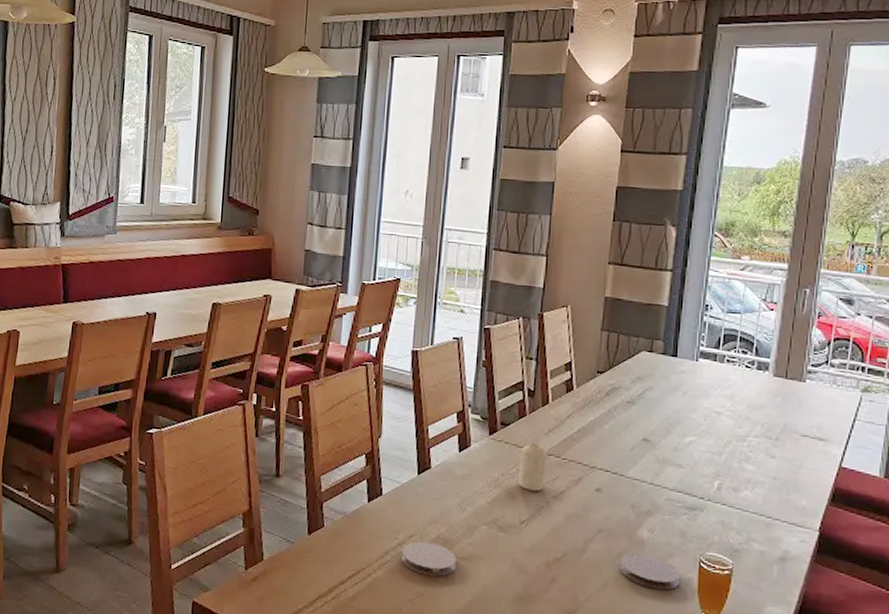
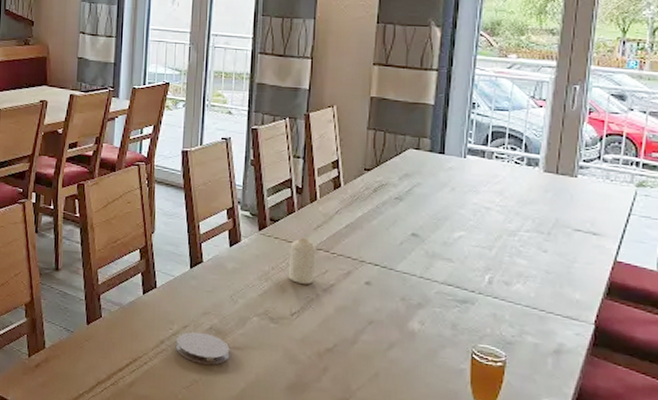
coaster: present [619,554,681,590] -> none [391,345,453,381]

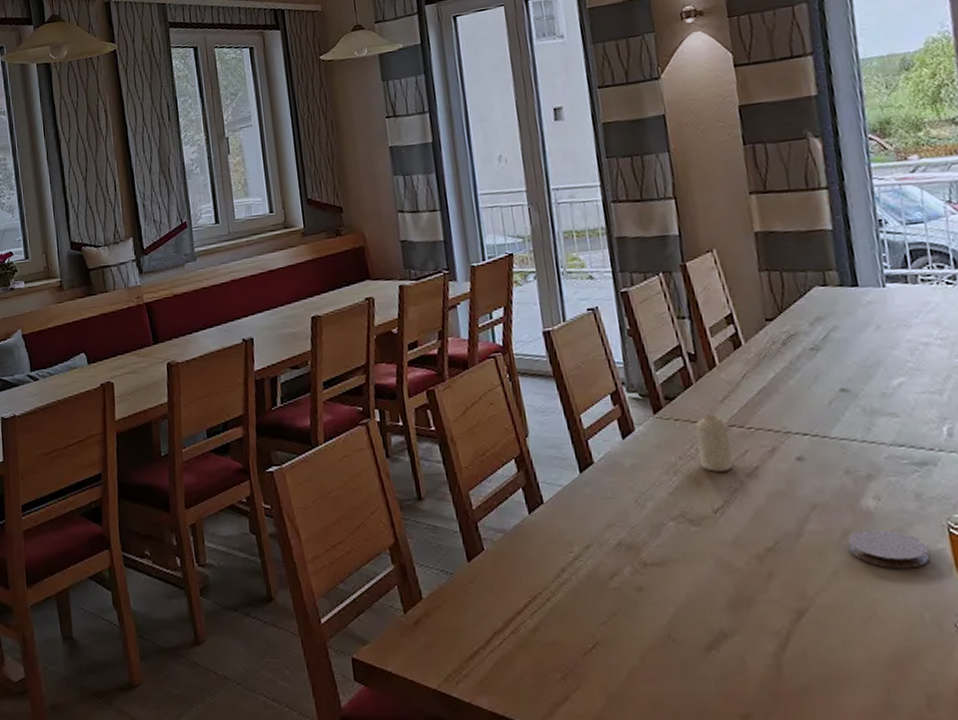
coaster: present [176,331,230,365] -> none [580,550,650,591]
coaster: none [391,345,453,381] -> present [848,529,929,569]

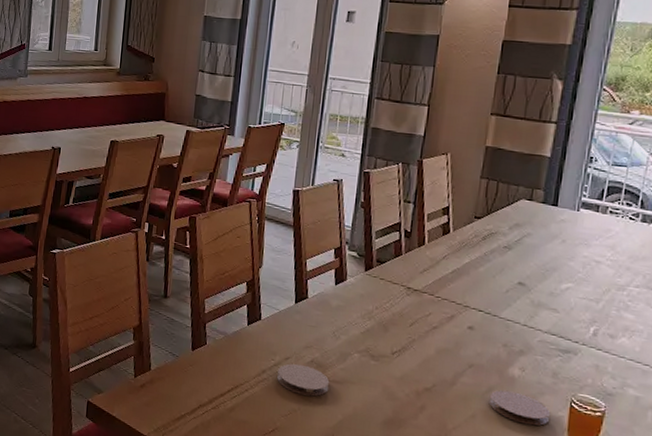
coaster: none [580,550,650,591] -> present [277,363,330,397]
candle: present [696,415,734,472] -> none [392,280,422,326]

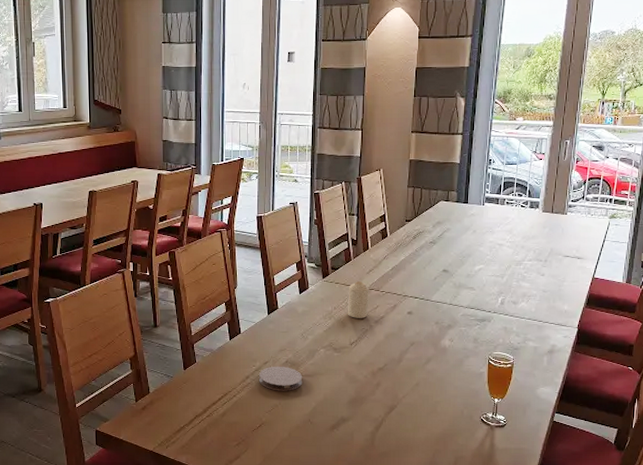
candle: none [392,280,422,326] -> present [348,281,369,318]
coaster: present [489,390,551,426] -> none [428,359,475,384]

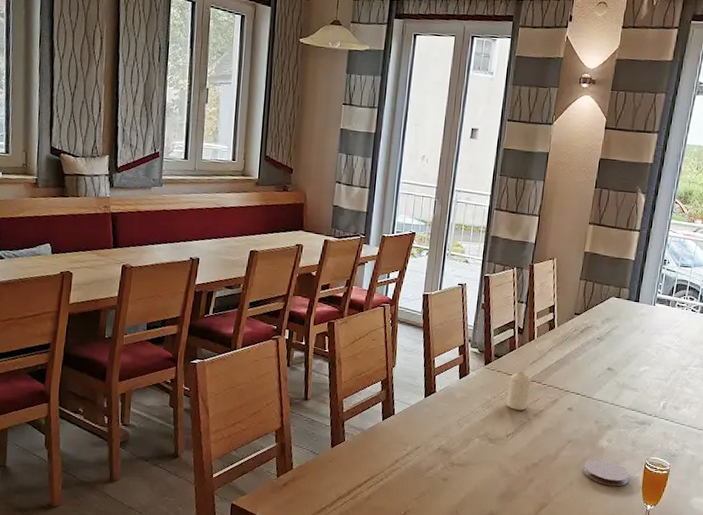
coaster: present [259,366,303,391] -> none [409,451,454,480]
coaster: none [428,359,475,384] -> present [583,459,630,487]

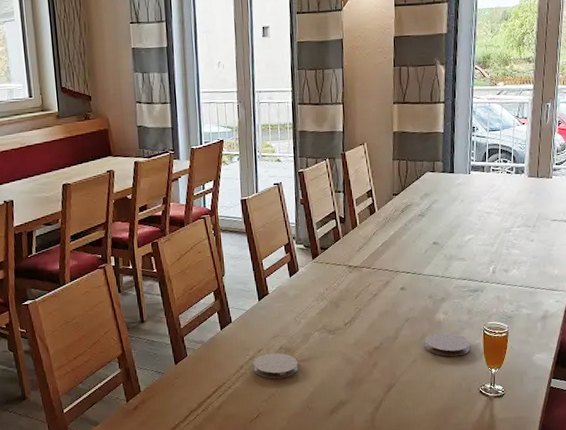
coaster: none [409,451,454,480] -> present [253,353,299,379]
candle: present [507,371,531,411] -> none [339,260,361,298]

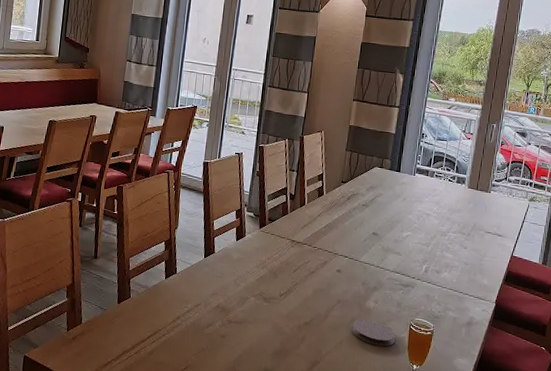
coaster: present [253,353,299,379] -> none [189,309,232,336]

